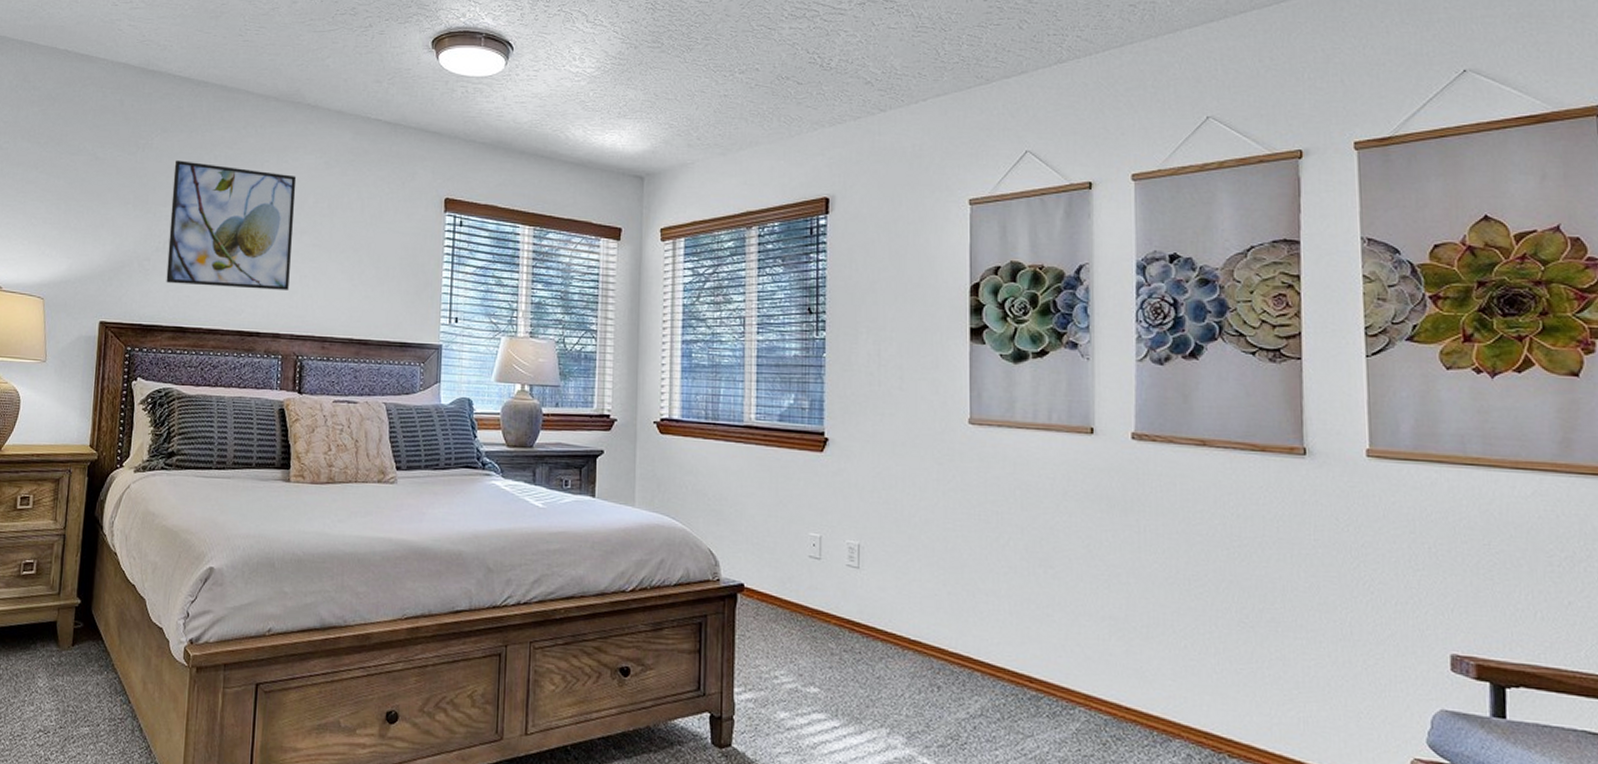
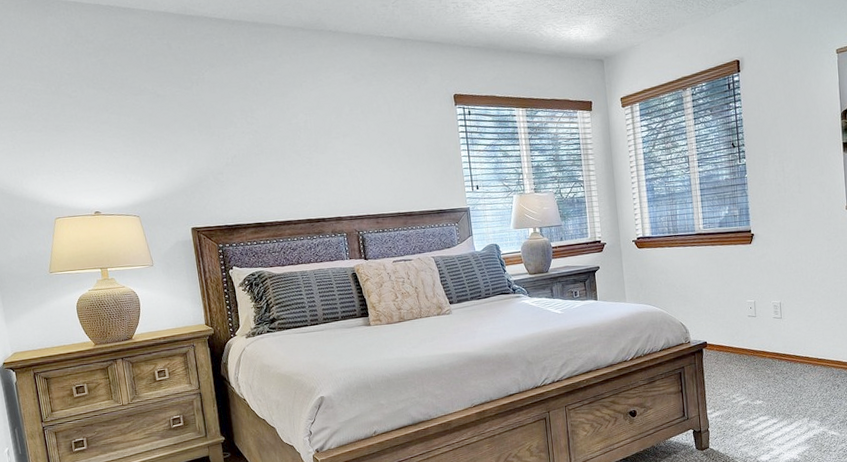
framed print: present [166,160,297,290] -> none [226,89,342,190]

